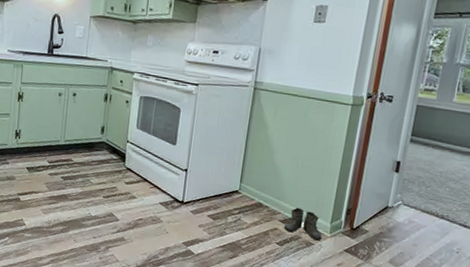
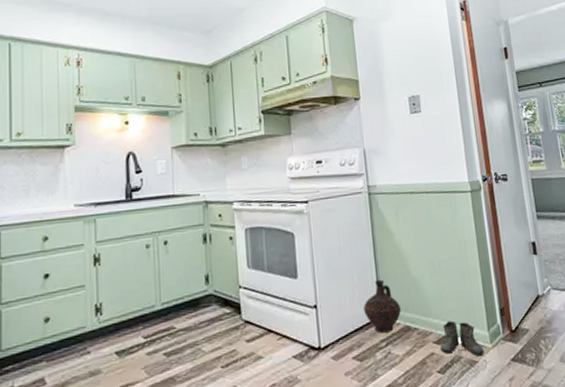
ceramic jug: none [226,161,258,204] -> present [364,279,401,333]

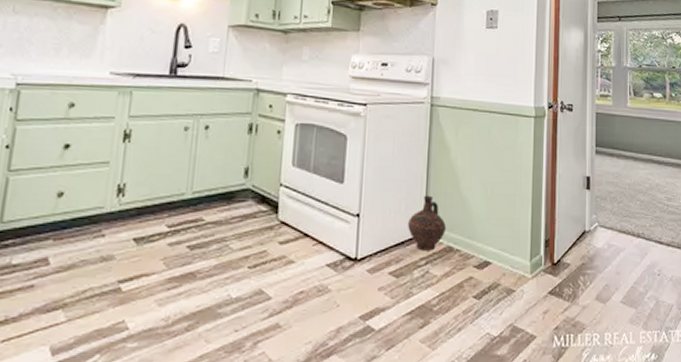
boots: present [440,320,484,356] -> none [479,246,523,286]

